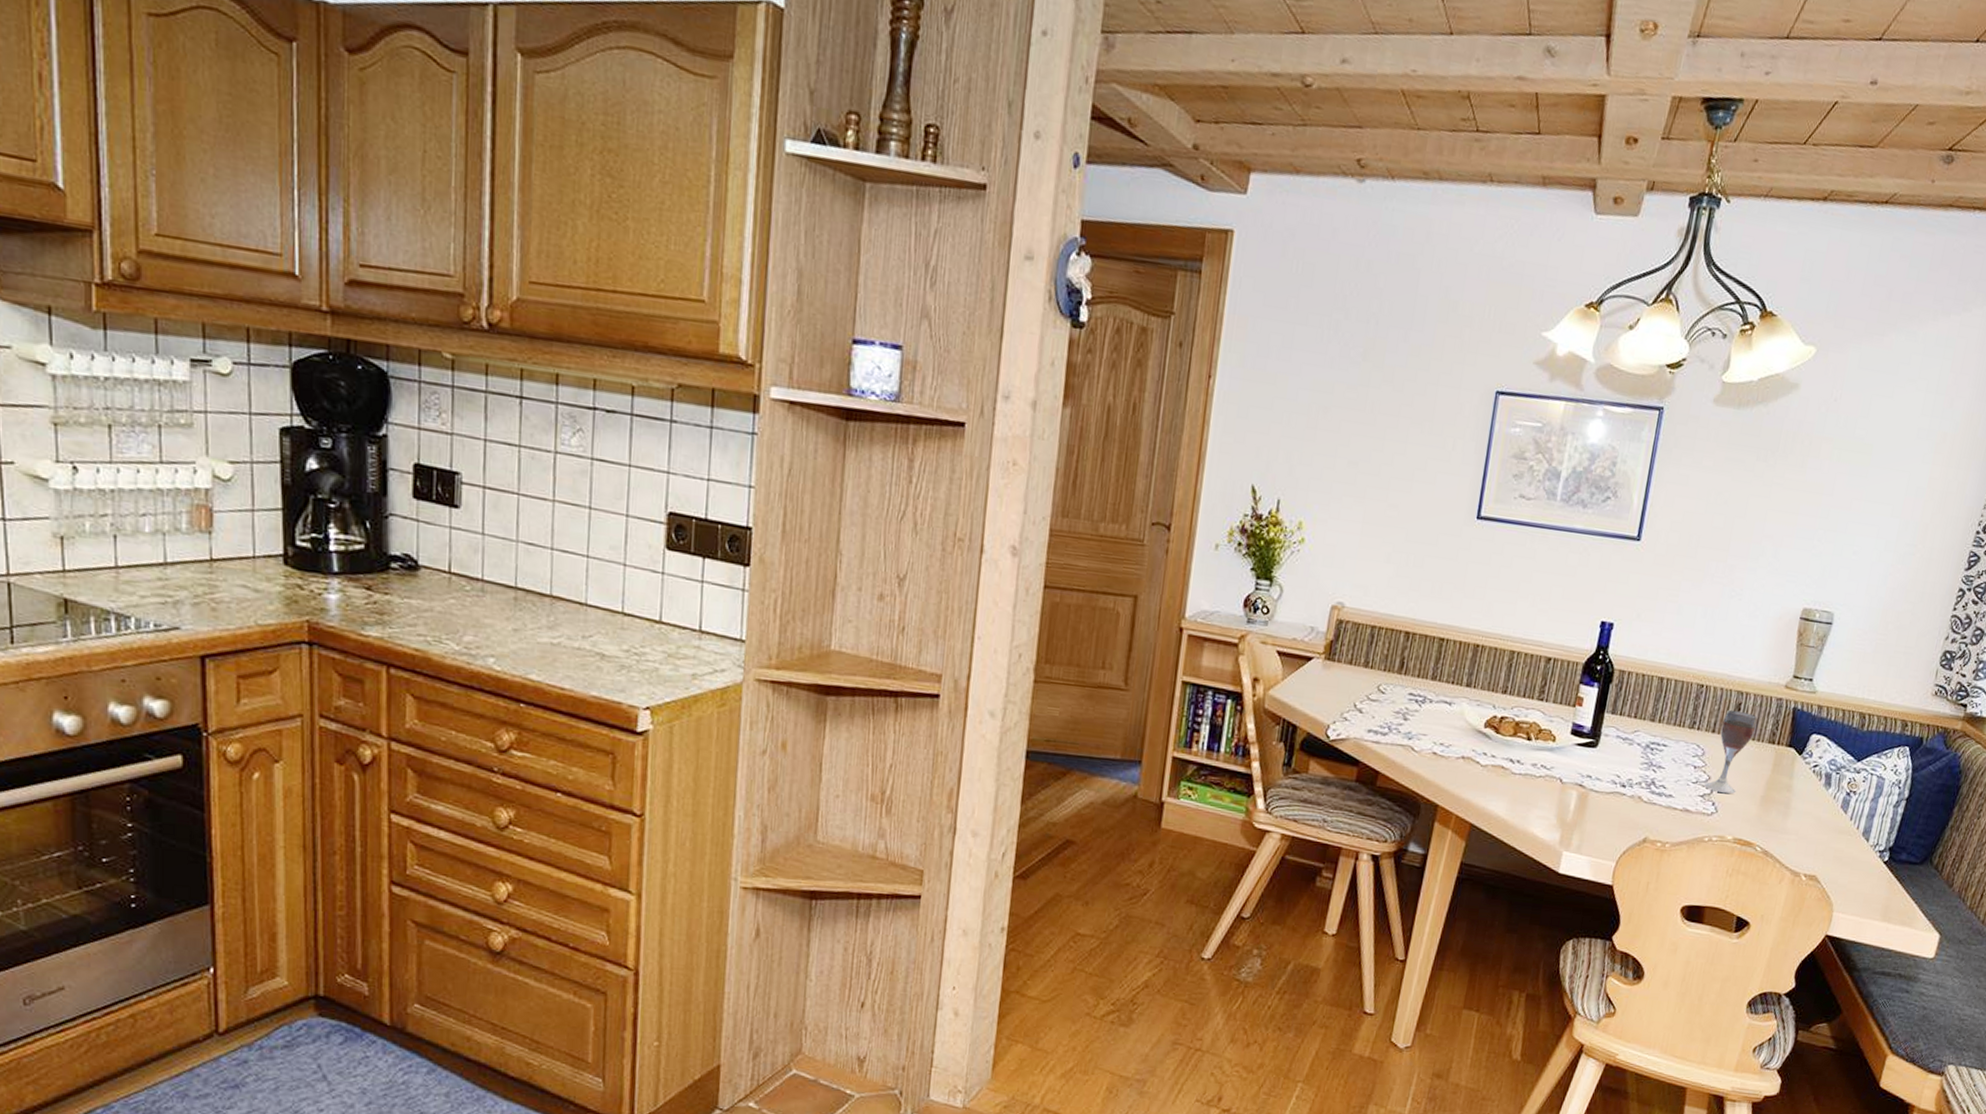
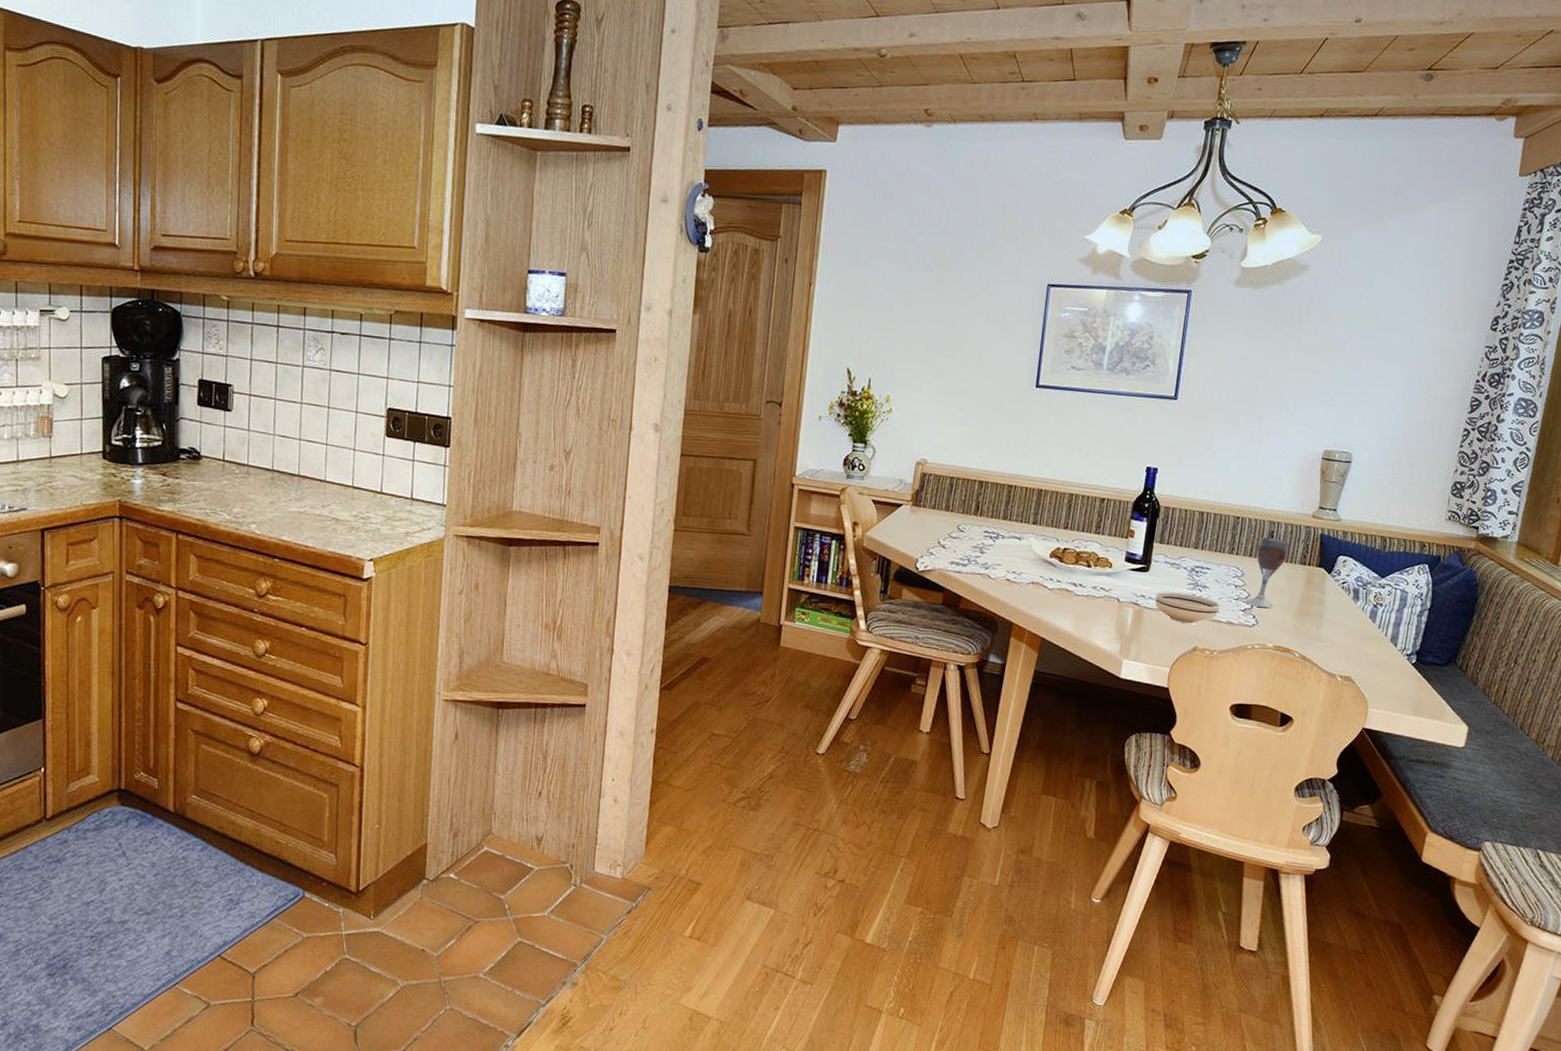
bowl: none [1602,771,1677,811] -> present [1154,591,1221,624]

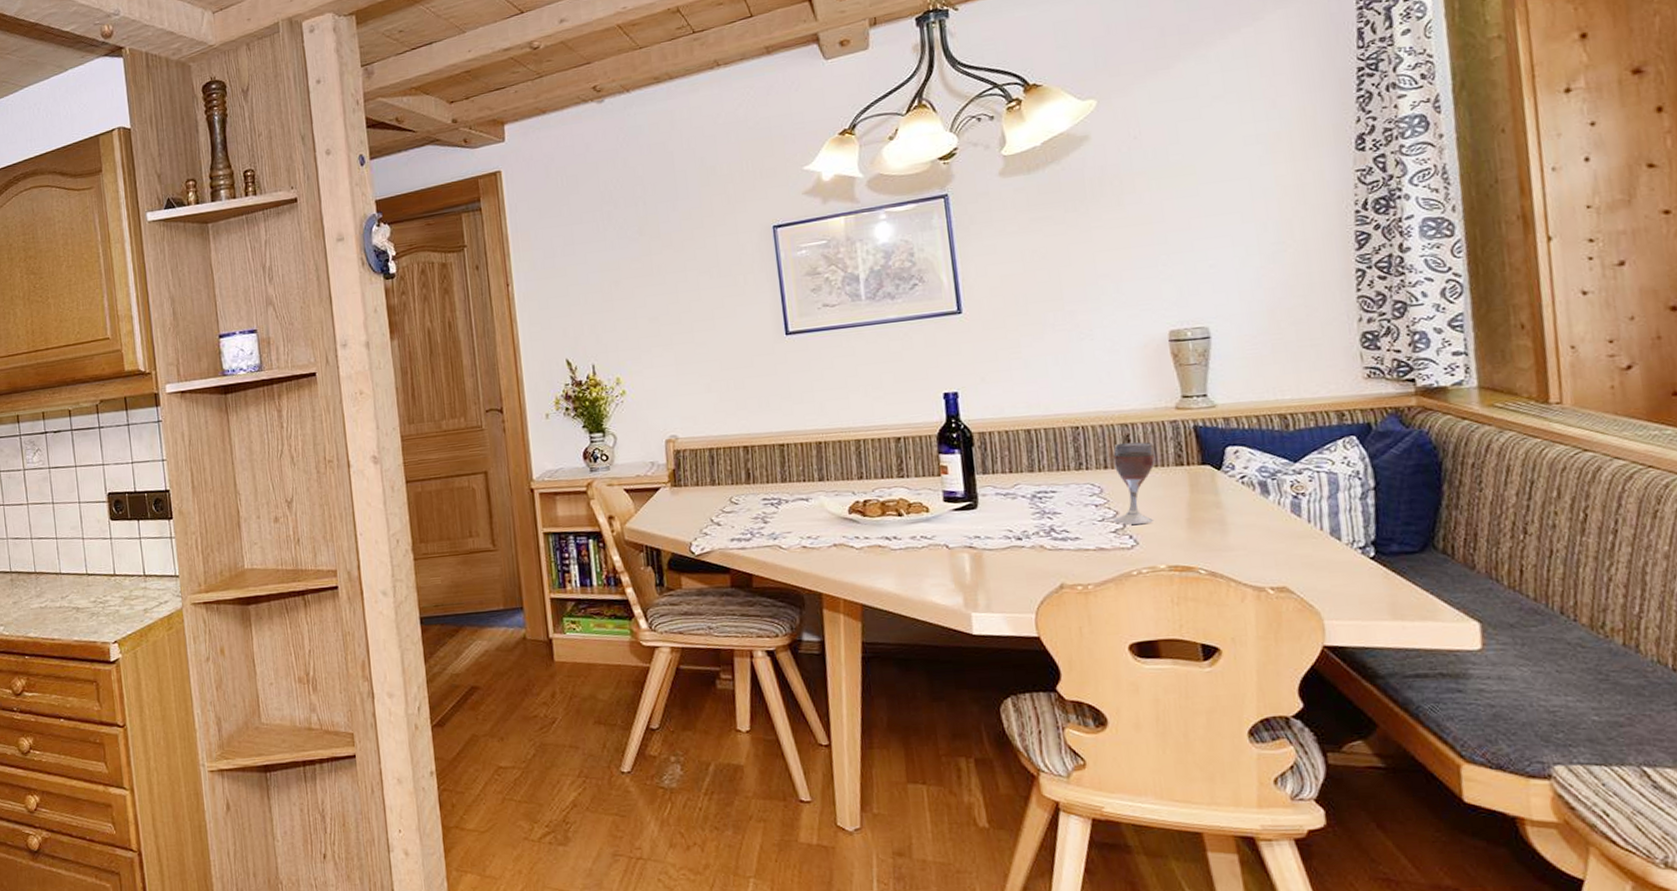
bowl: present [1154,591,1221,624] -> none [993,524,1083,559]

